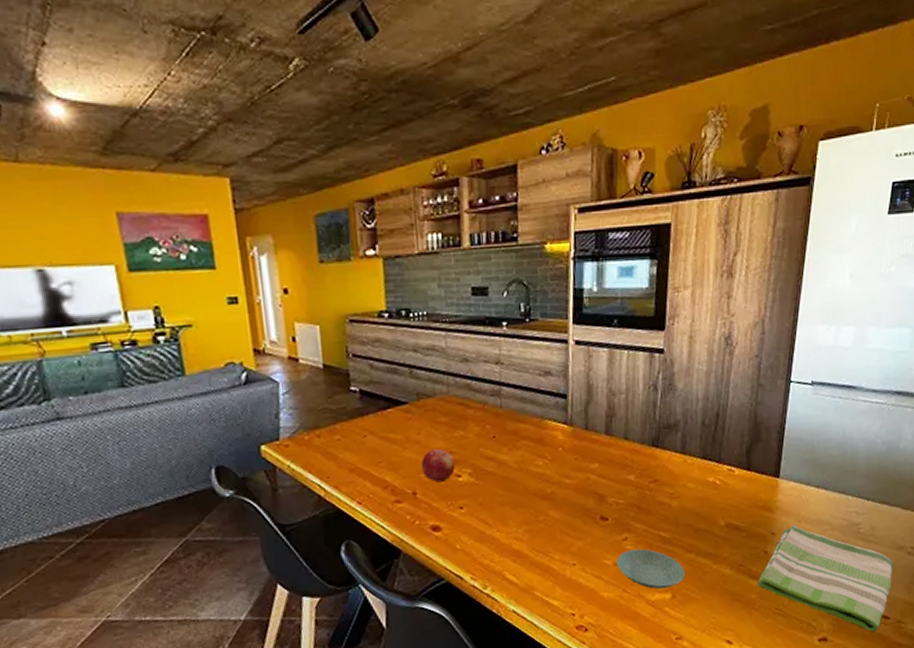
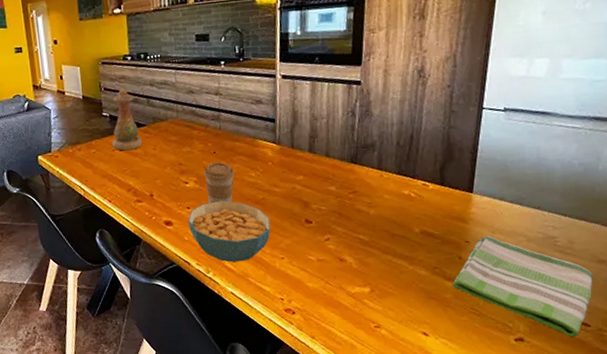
vase: none [362,355,404,437] -> present [111,88,143,151]
fruit: present [421,448,455,483] -> none [156,161,184,187]
cereal bowl: none [460,497,561,574] -> present [187,200,271,263]
coffee cup: none [480,448,519,501] -> present [204,162,235,203]
saucer: present [617,549,685,590] -> none [320,248,382,284]

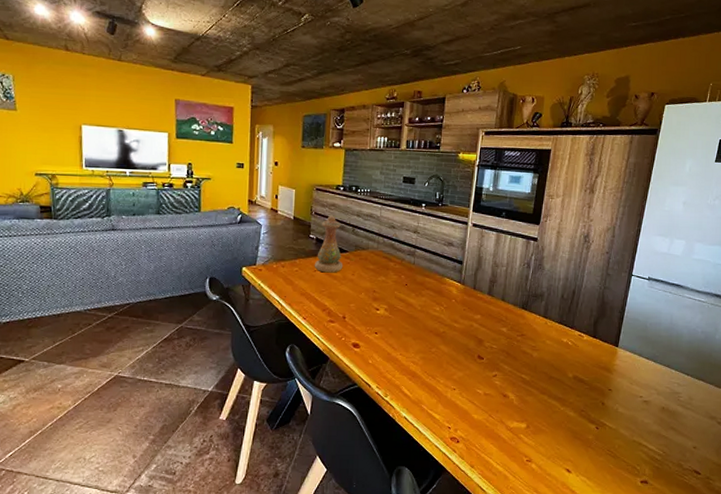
cereal bowl: present [187,200,271,263] -> none [374,330,448,389]
coffee cup: present [204,162,235,203] -> none [394,293,422,333]
dish towel: present [452,235,593,338] -> none [594,385,706,483]

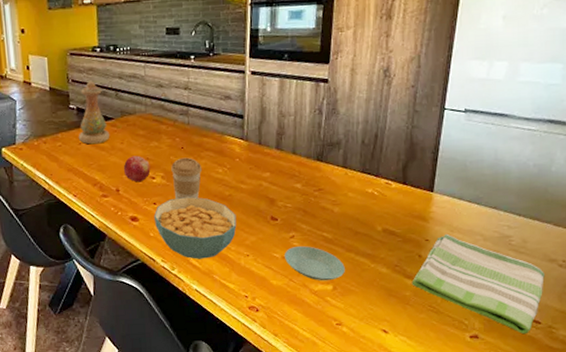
fruit: none [351,287,376,312] -> present [123,155,151,183]
cereal bowl: none [374,330,448,389] -> present [153,197,237,259]
coffee cup: none [394,293,422,333] -> present [171,157,203,199]
saucer: none [487,385,538,419] -> present [285,246,345,281]
dish towel: none [594,385,706,483] -> present [411,233,544,335]

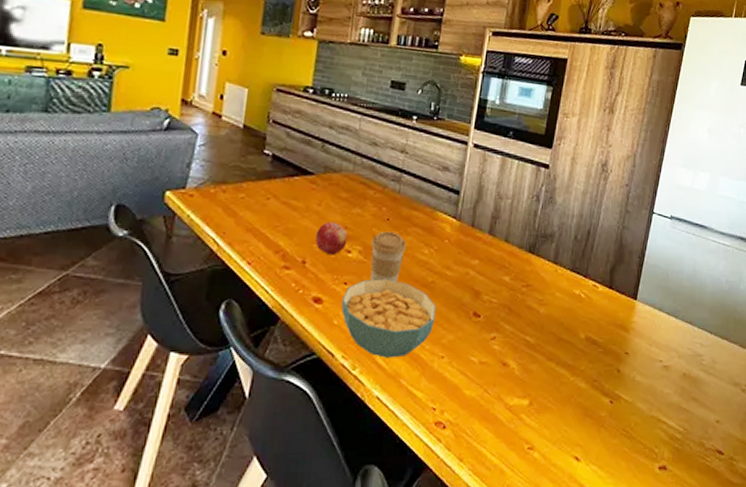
vase: present [78,81,110,145] -> none [267,125,307,202]
saucer: present [285,246,345,281] -> none [482,350,544,394]
dish towel: present [411,233,544,335] -> none [608,347,729,467]

